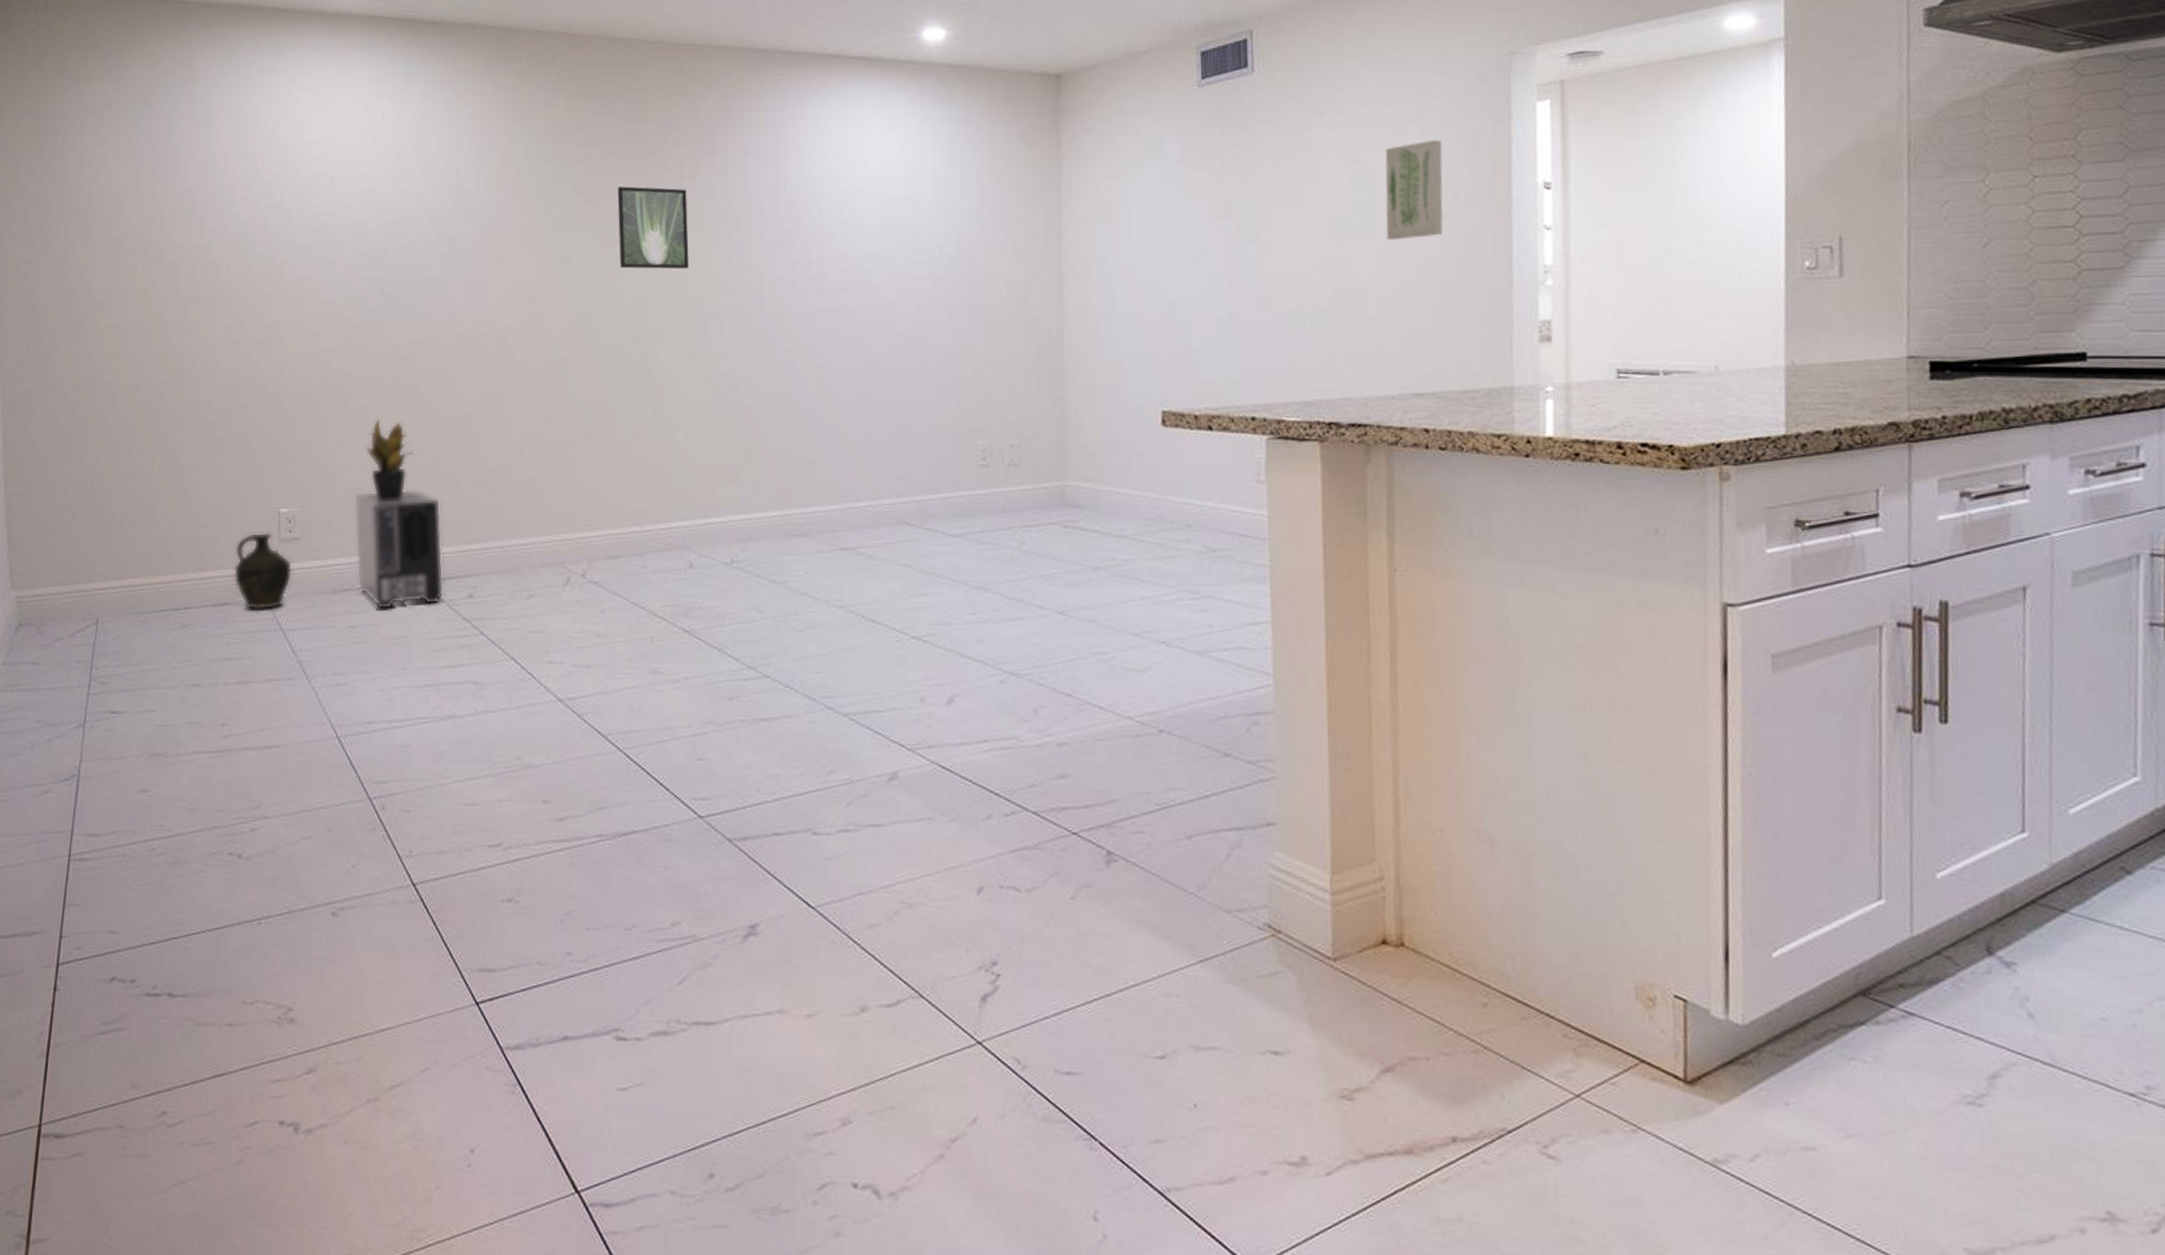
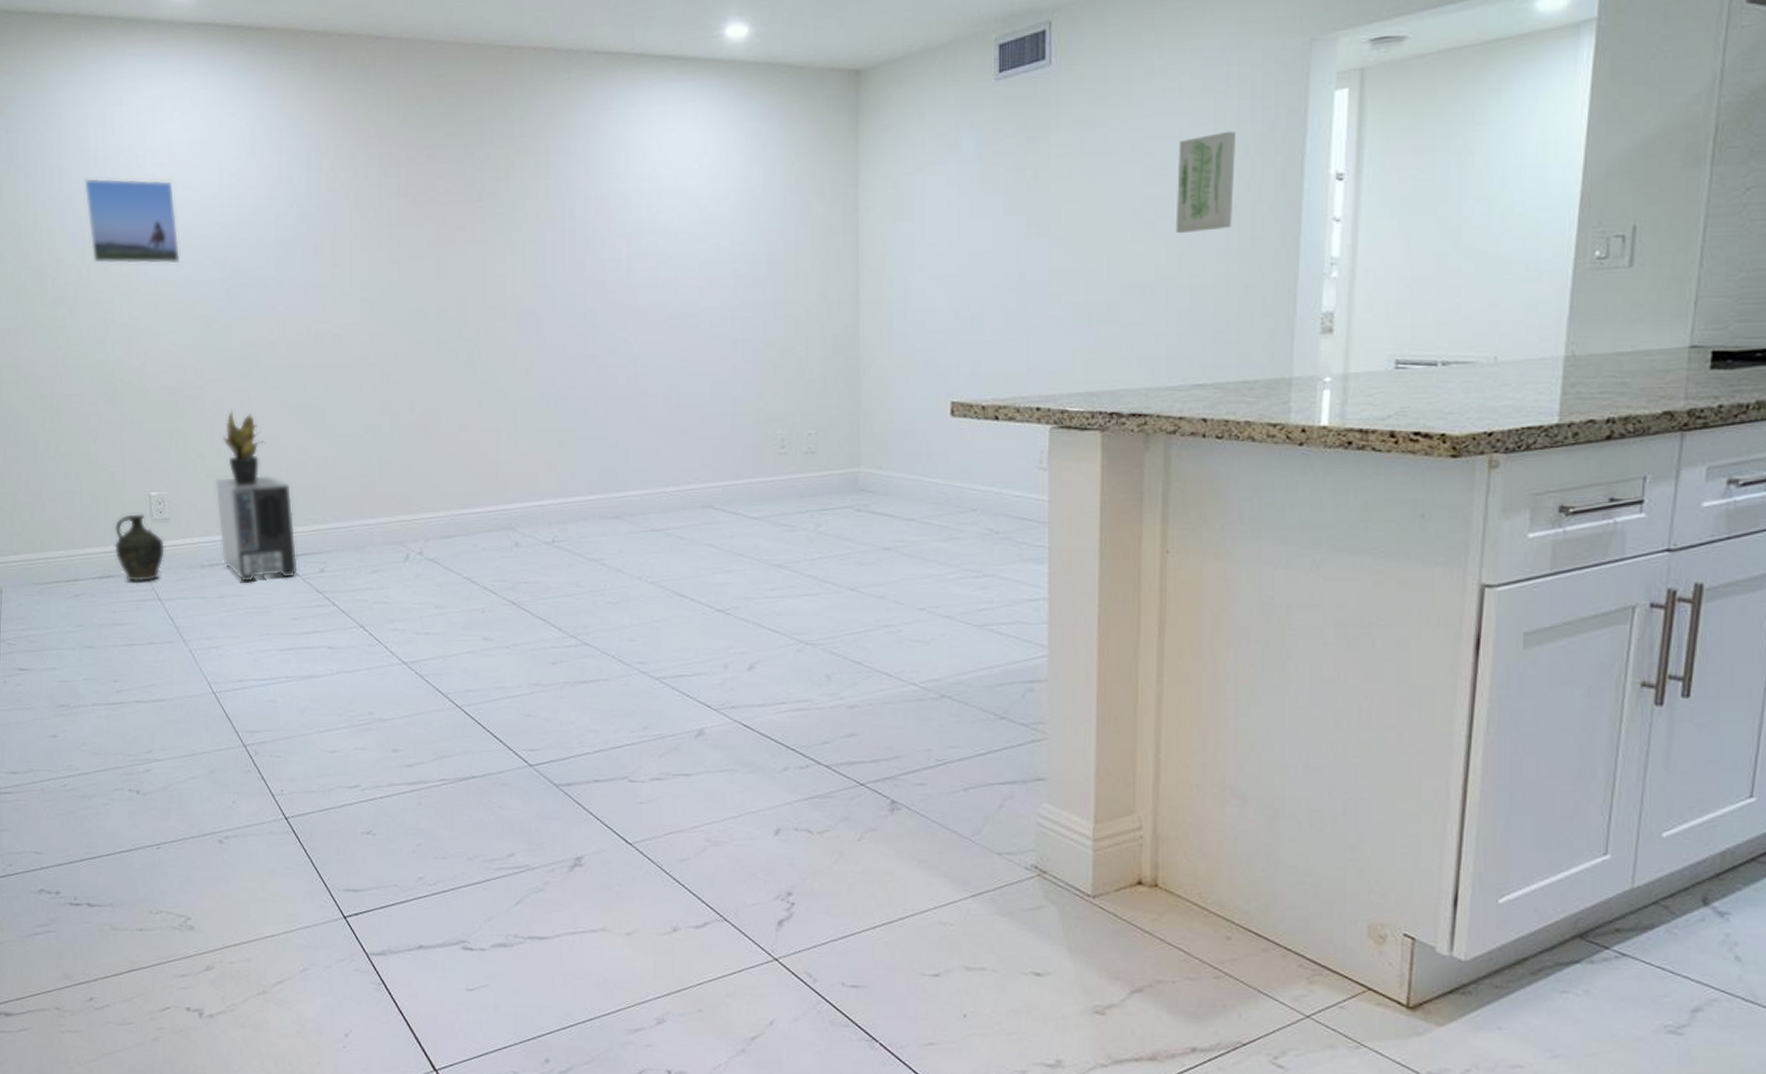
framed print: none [230,170,332,262] -> present [83,177,180,265]
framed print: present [617,186,689,269] -> none [438,188,507,269]

